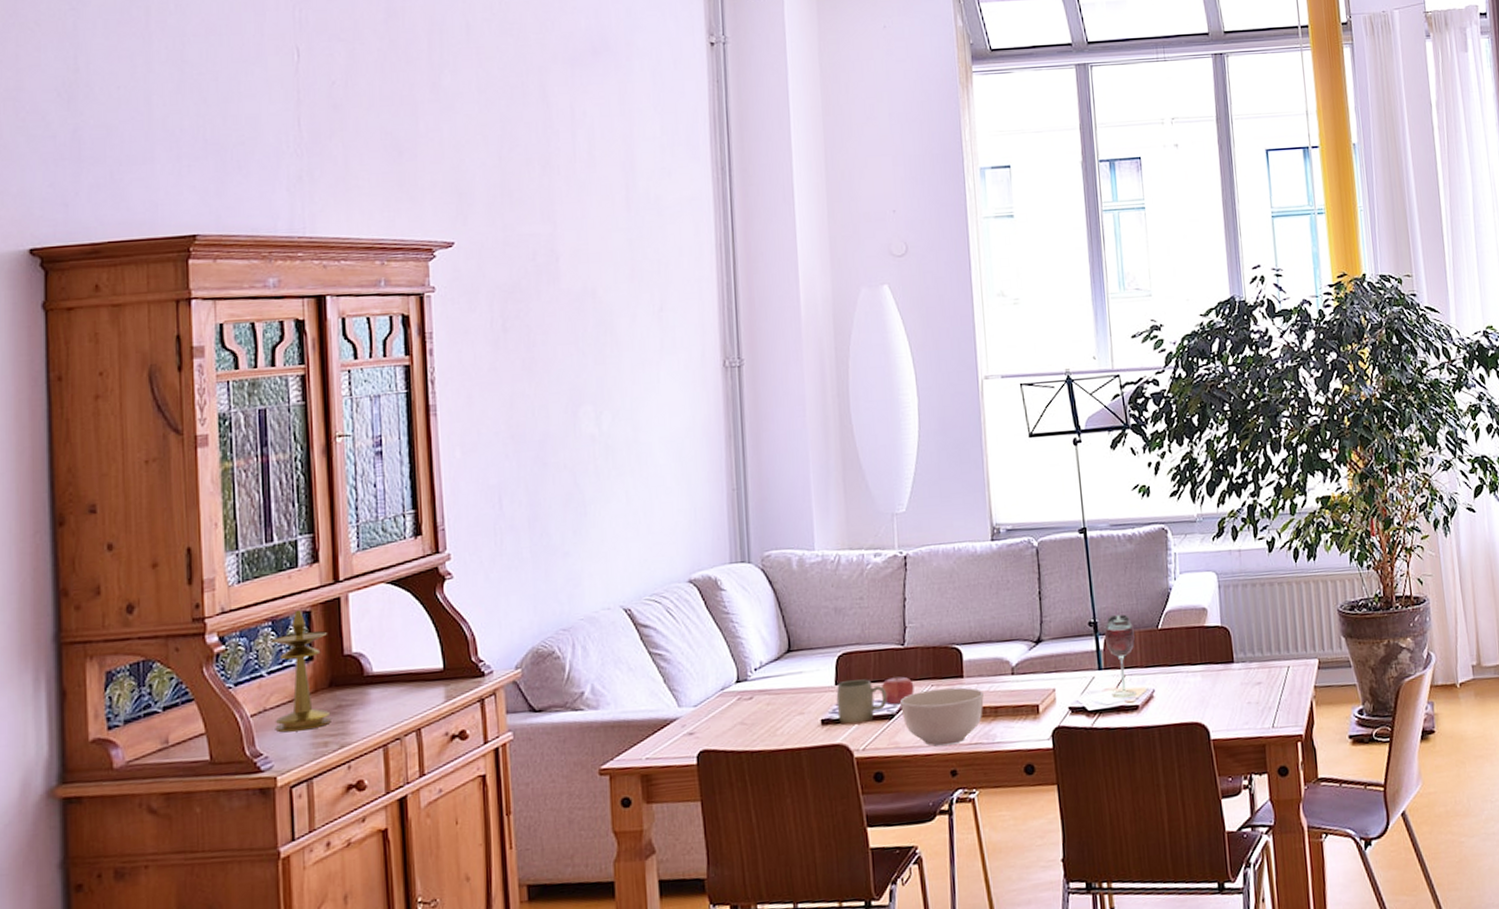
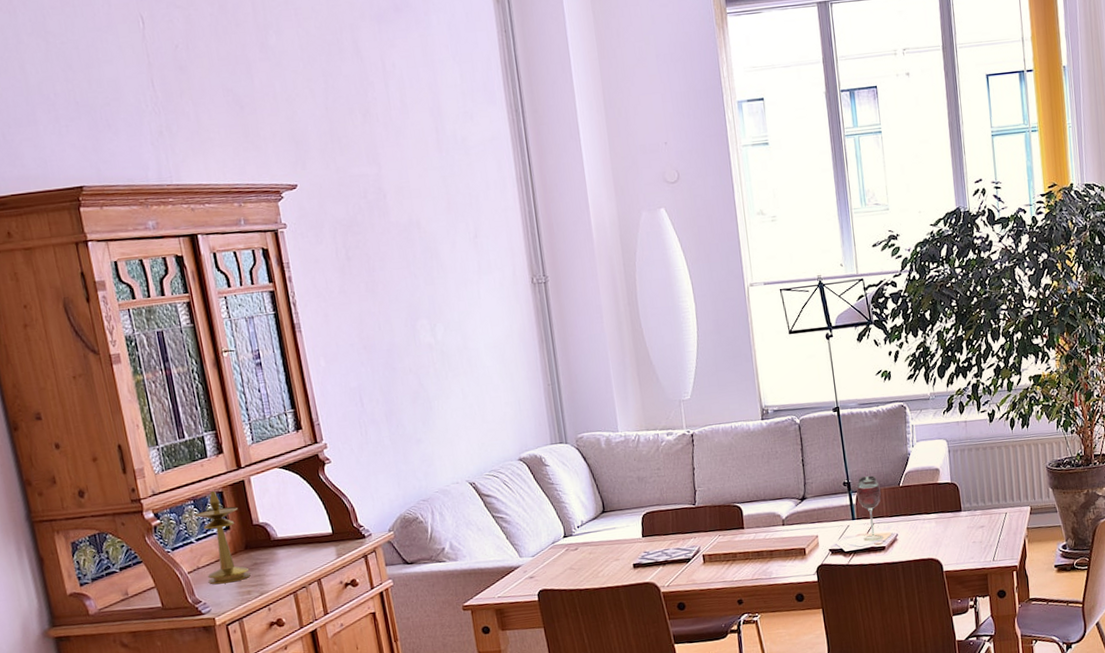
mug: present [836,679,888,726] -> none [643,532,685,568]
fruit: present [881,676,914,705] -> none [678,529,706,552]
bowl: present [899,687,984,746] -> none [694,536,761,582]

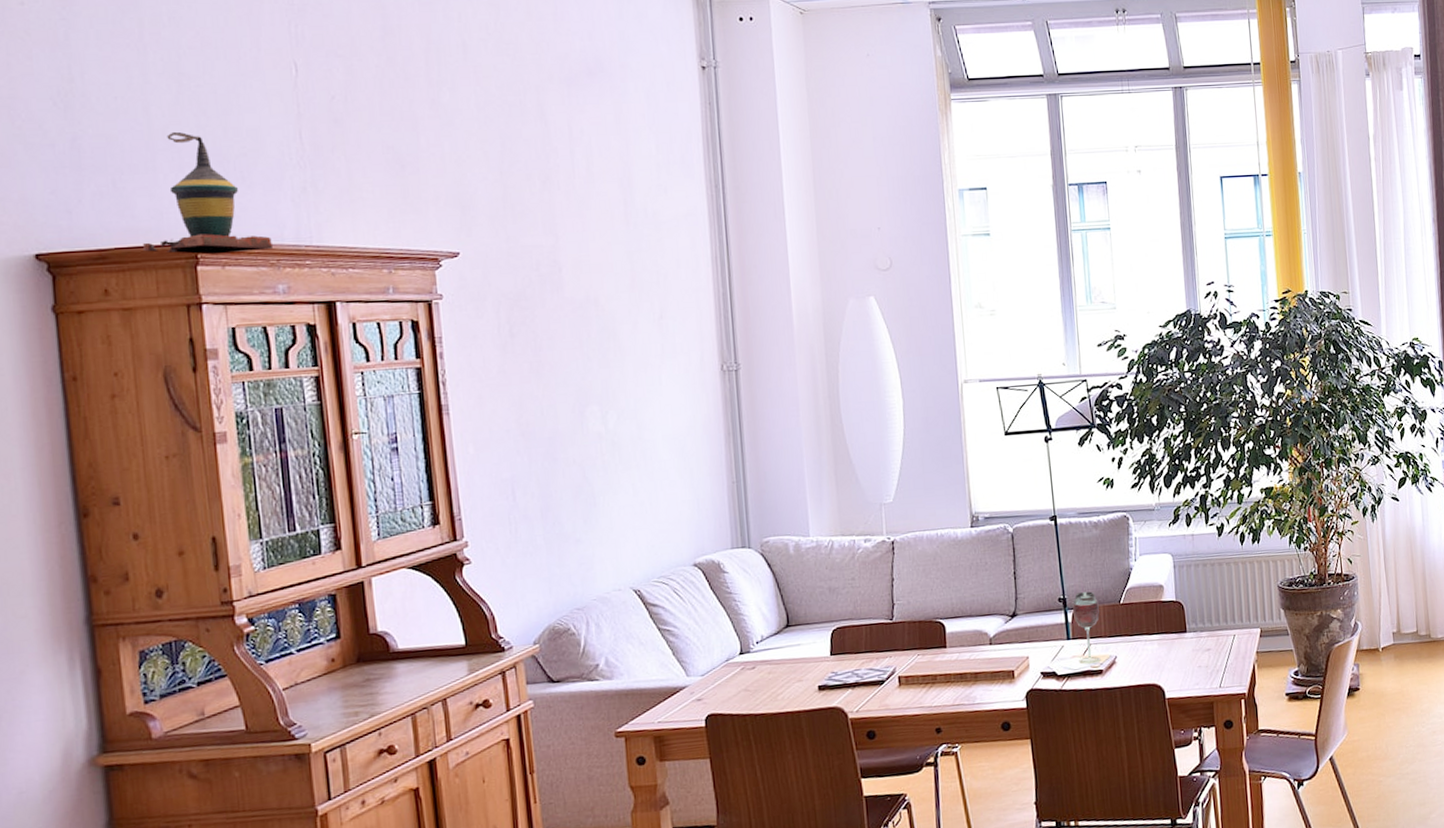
decorative basket: none [33,86,141,197] -> present [142,131,274,255]
candlestick: present [195,491,251,585] -> none [298,594,361,704]

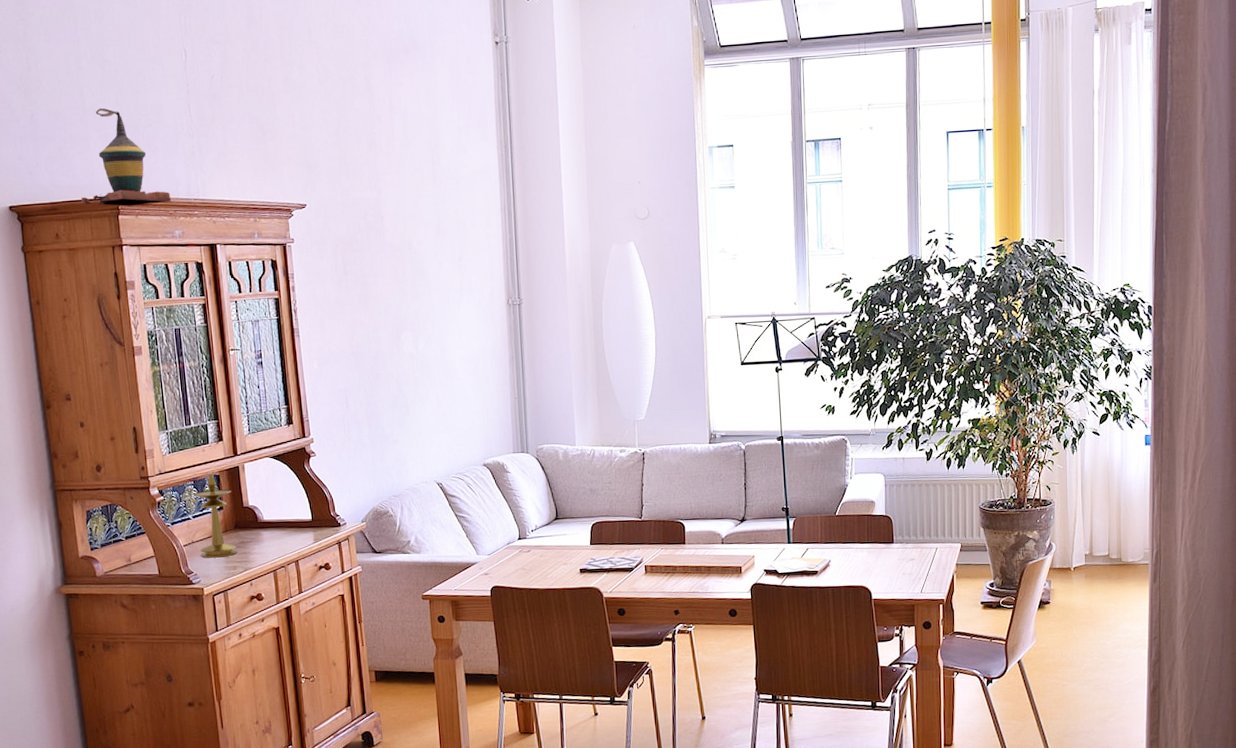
candlestick: none [298,594,361,704] -> present [194,474,238,558]
wineglass: present [1072,591,1101,665] -> none [793,503,818,565]

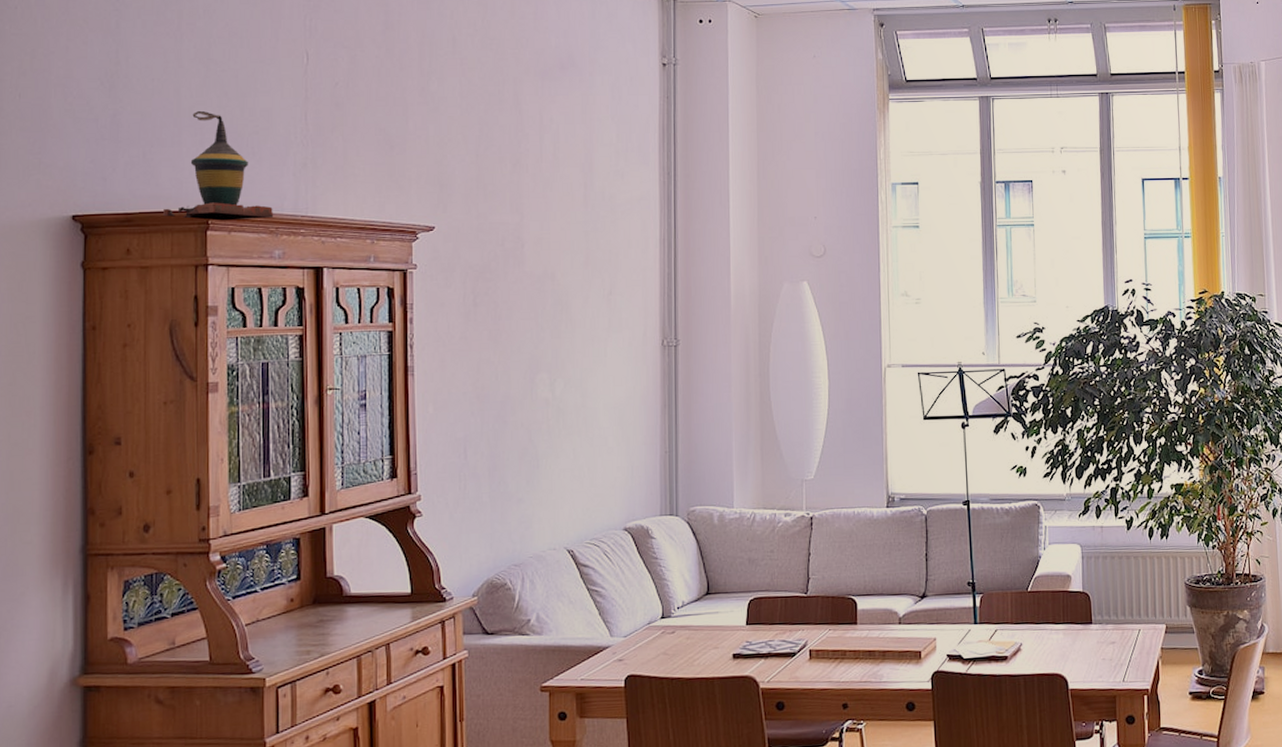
candlestick: present [194,474,238,558] -> none [265,537,314,641]

